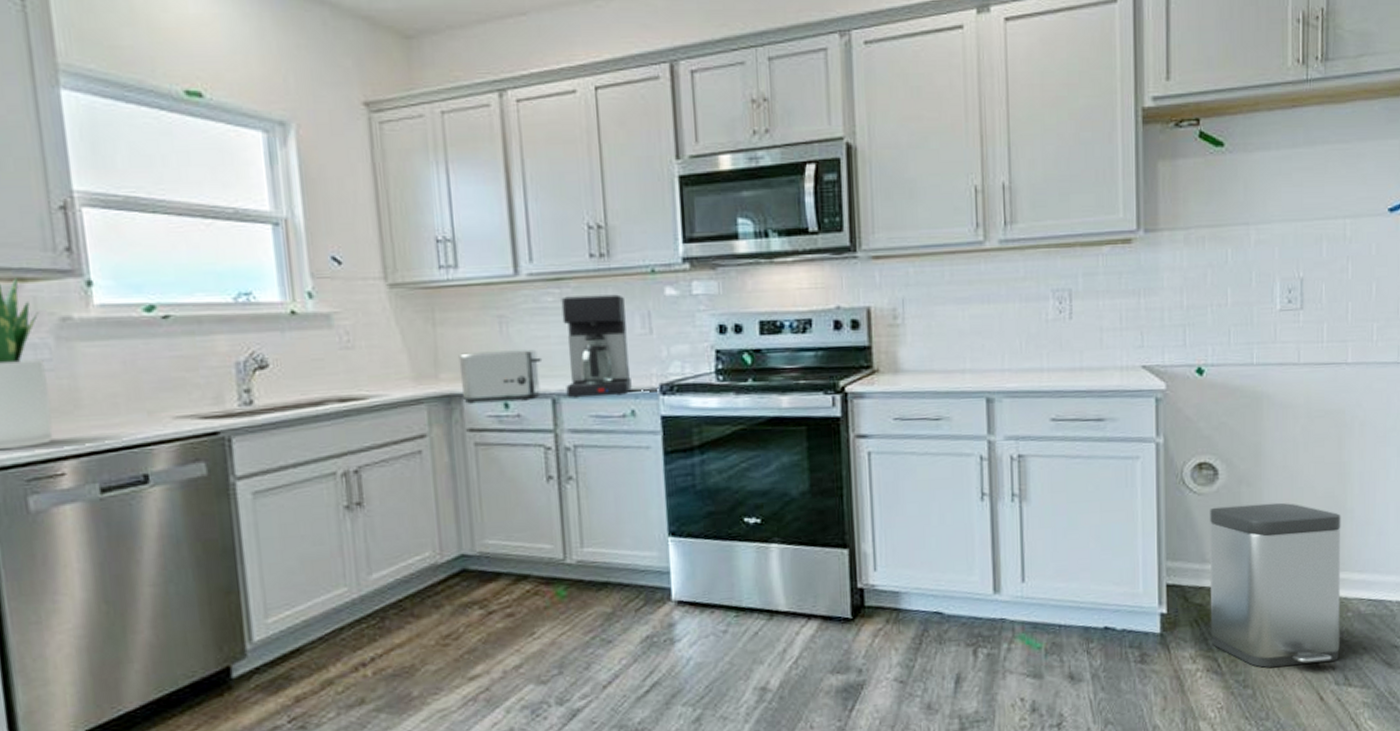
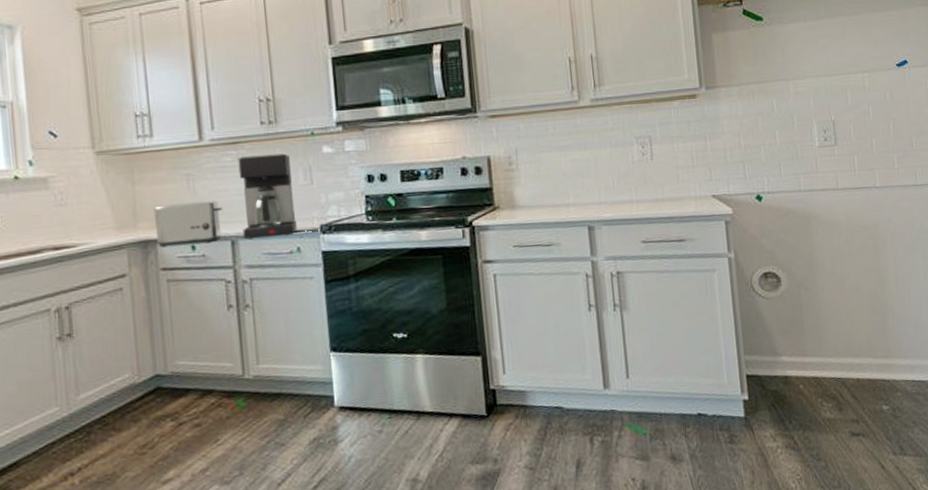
pedal bin: present [1210,502,1341,668] -> none [777,302,894,443]

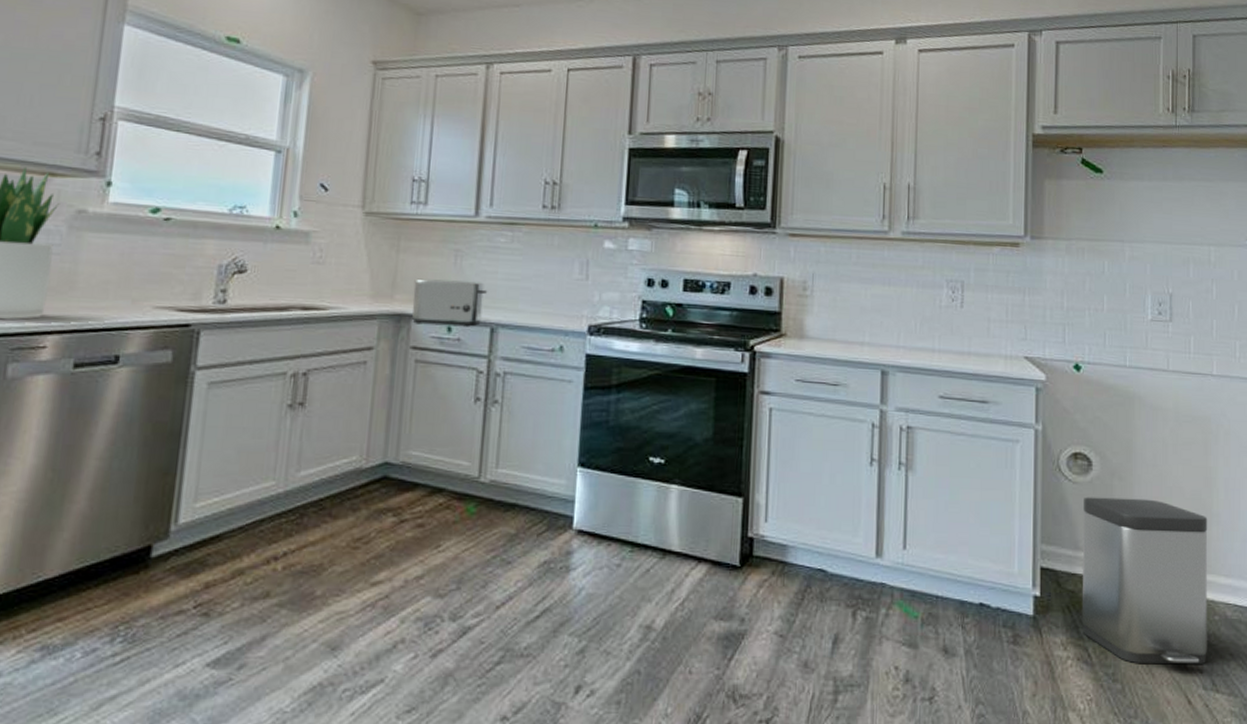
coffee maker: present [238,153,297,240] -> none [504,239,567,332]
pedal bin: none [777,302,894,443] -> present [1081,497,1208,665]

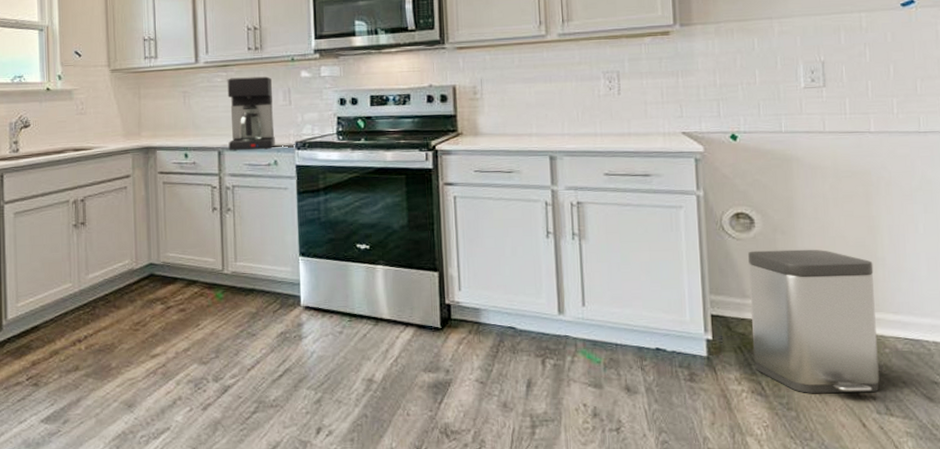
toaster: present [411,278,488,327] -> none [155,115,213,154]
coffee maker: none [504,239,567,332] -> present [227,76,275,151]

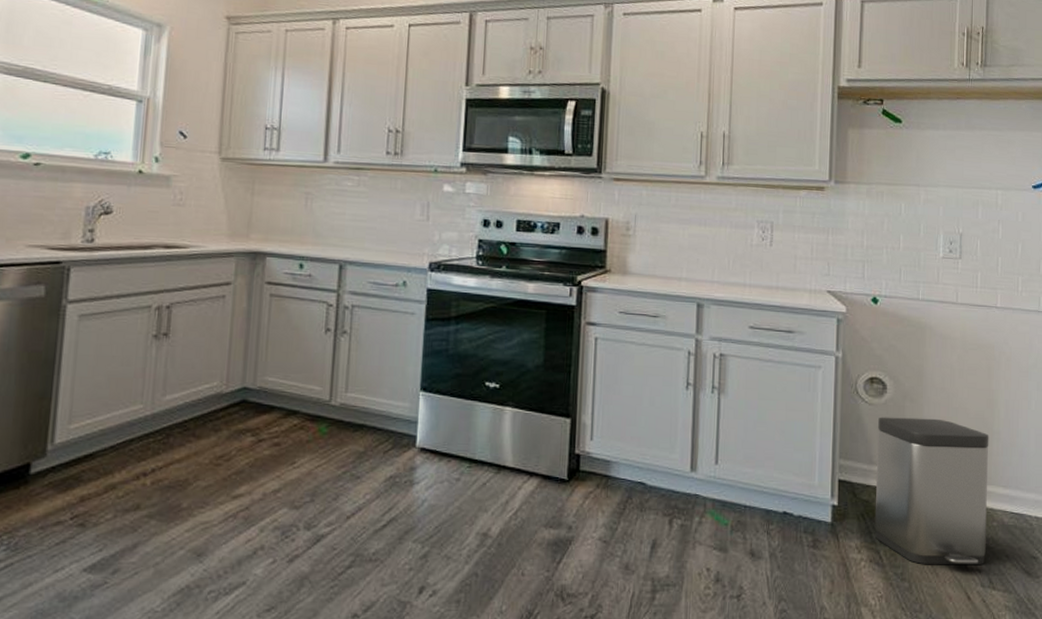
coffee maker: present [227,76,275,151] -> none [352,183,410,268]

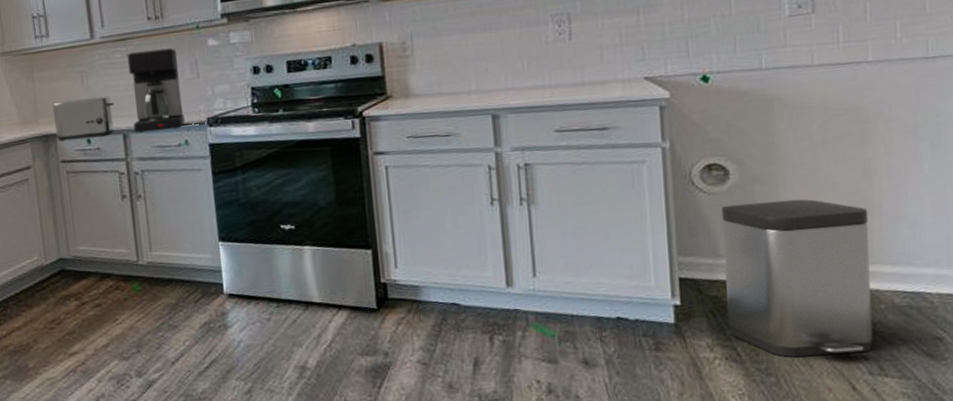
toaster: none [266,219,337,264] -> present [52,96,115,142]
coffee maker: none [352,183,410,268] -> present [127,48,185,133]

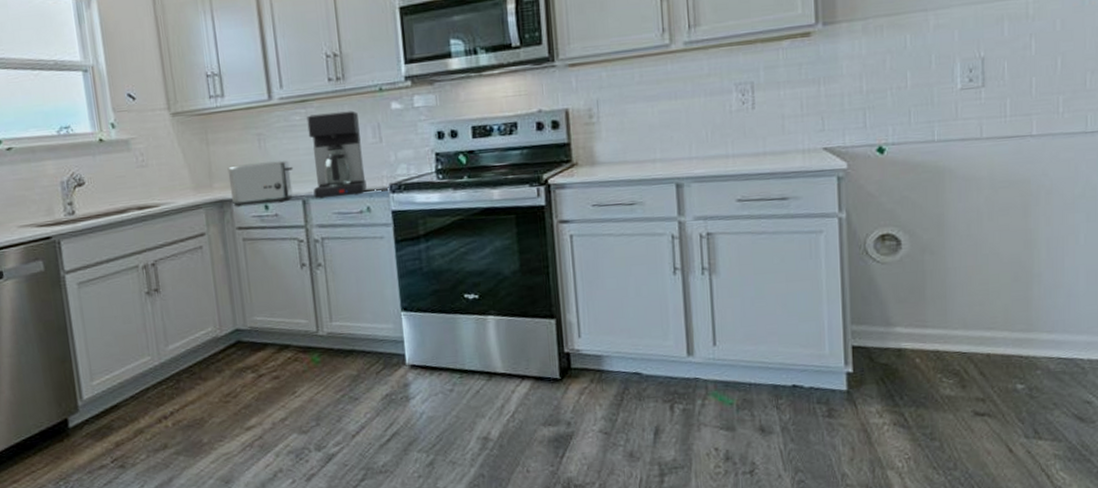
pedal bin: present [722,199,873,357] -> none [894,269,1029,422]

